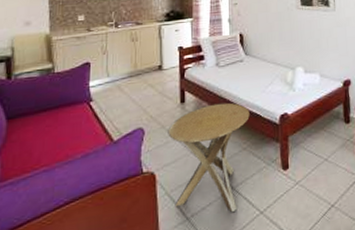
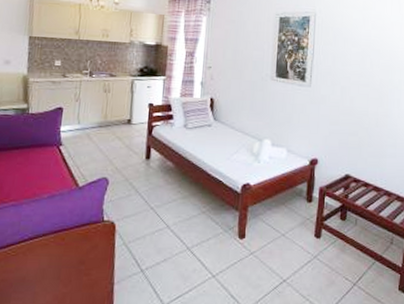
side table: present [168,102,250,213] -> none [131,164,213,272]

